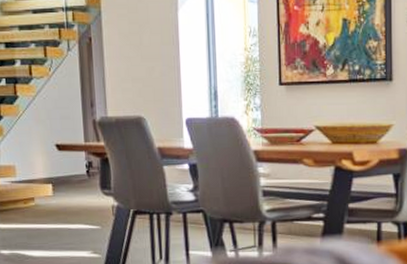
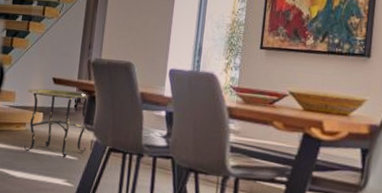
side table: none [28,155,108,228] -> present [24,88,89,158]

